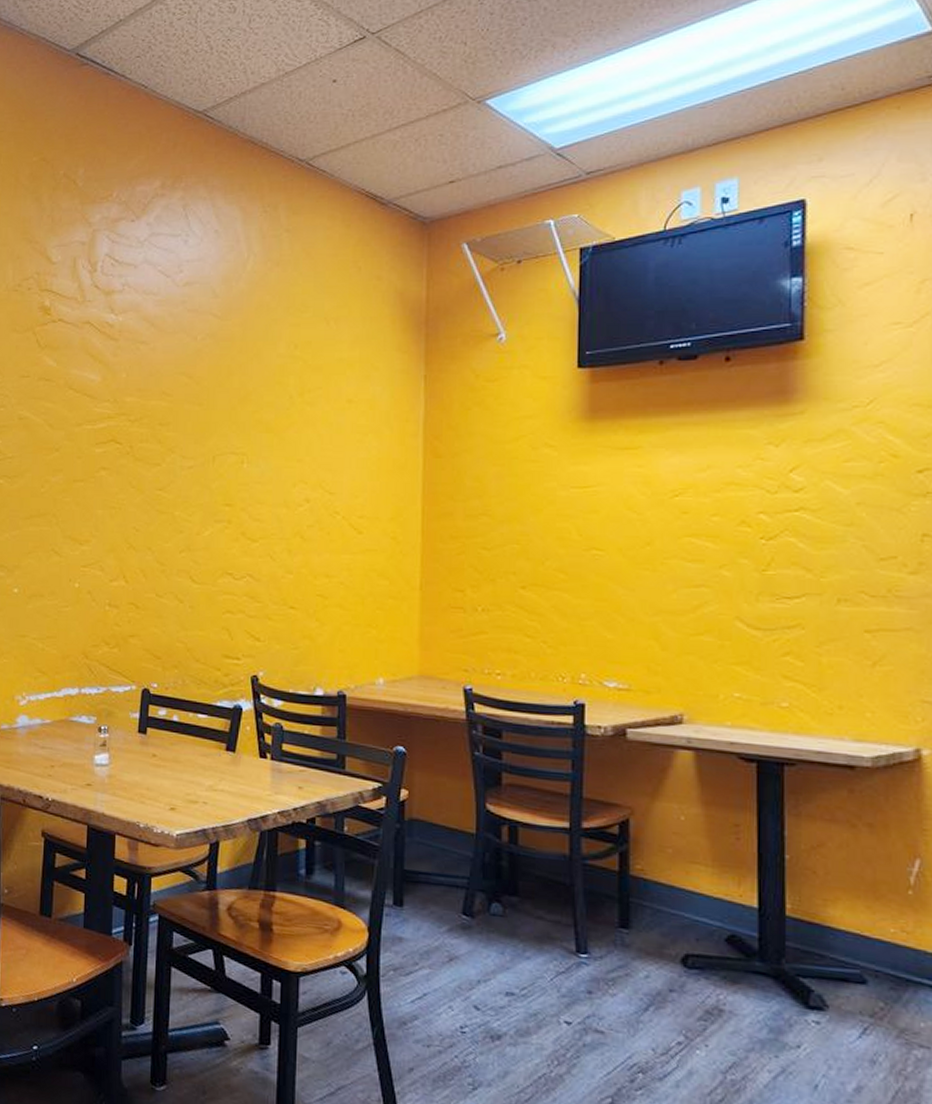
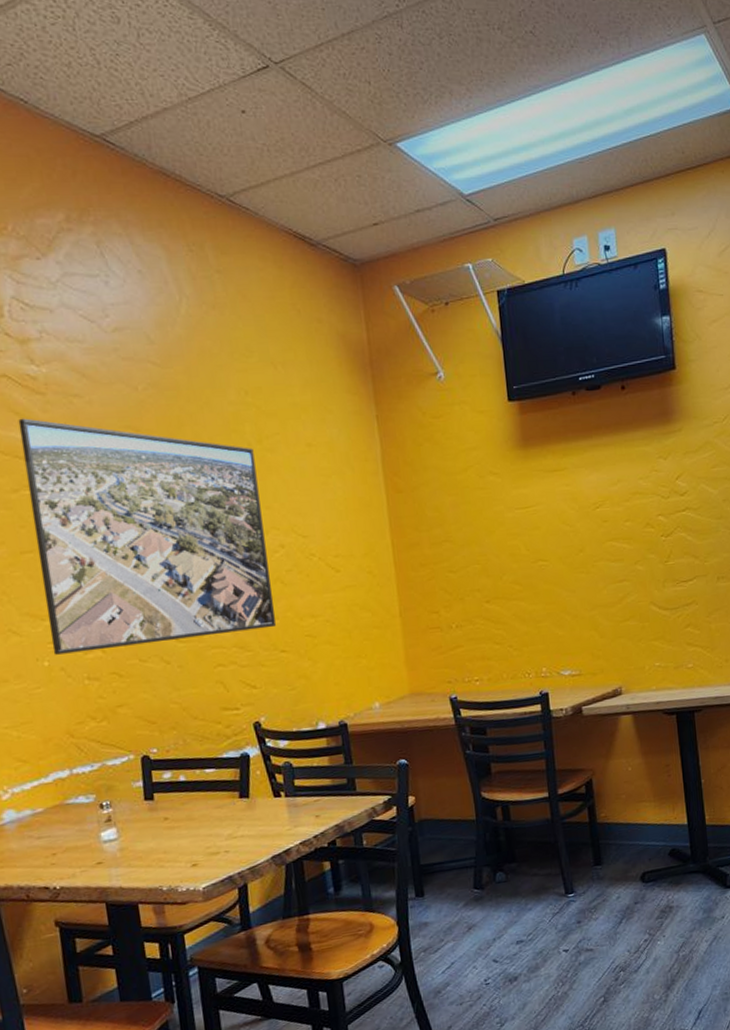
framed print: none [84,360,294,582] -> present [18,418,276,655]

